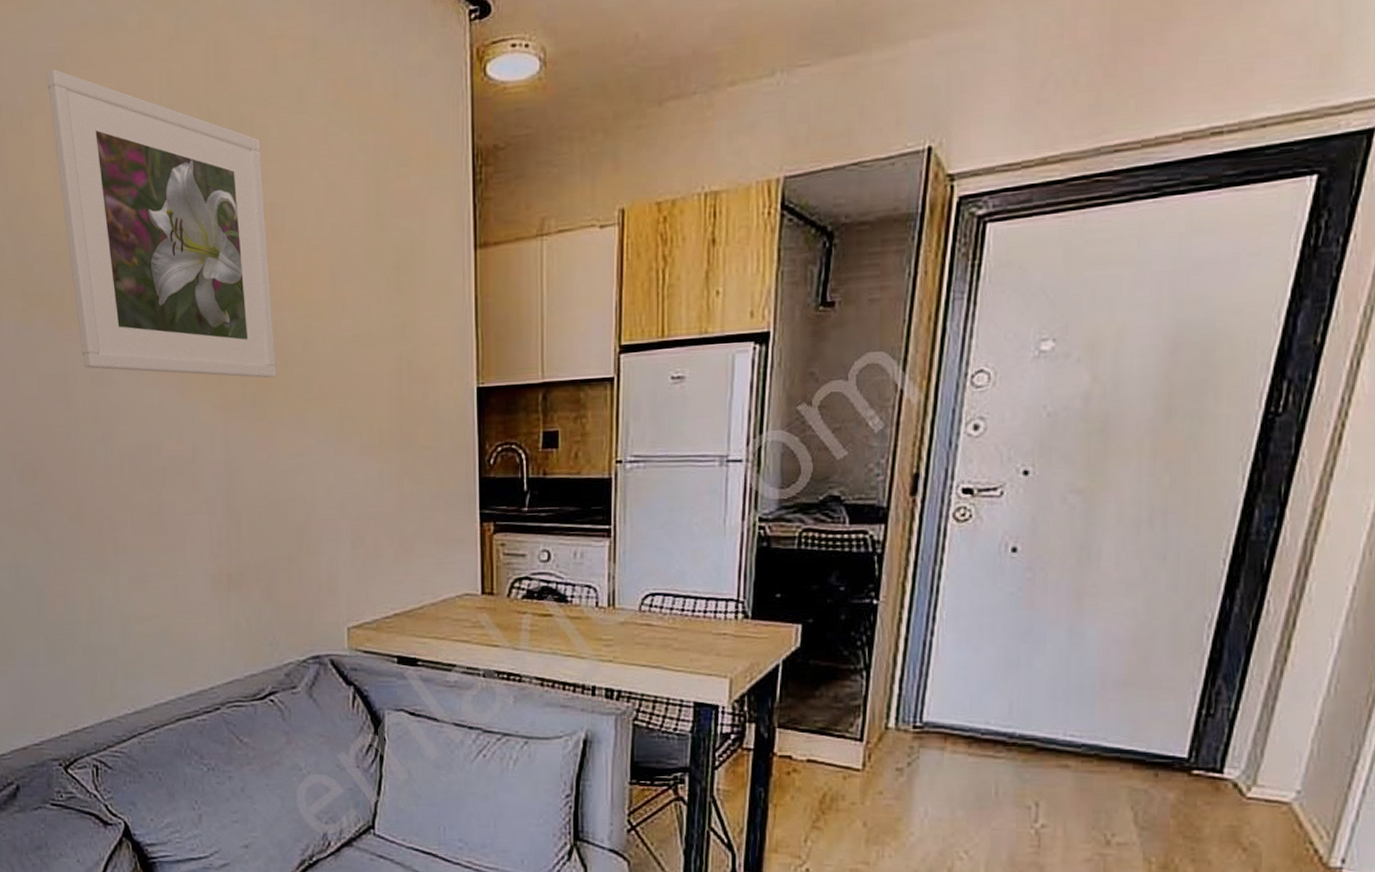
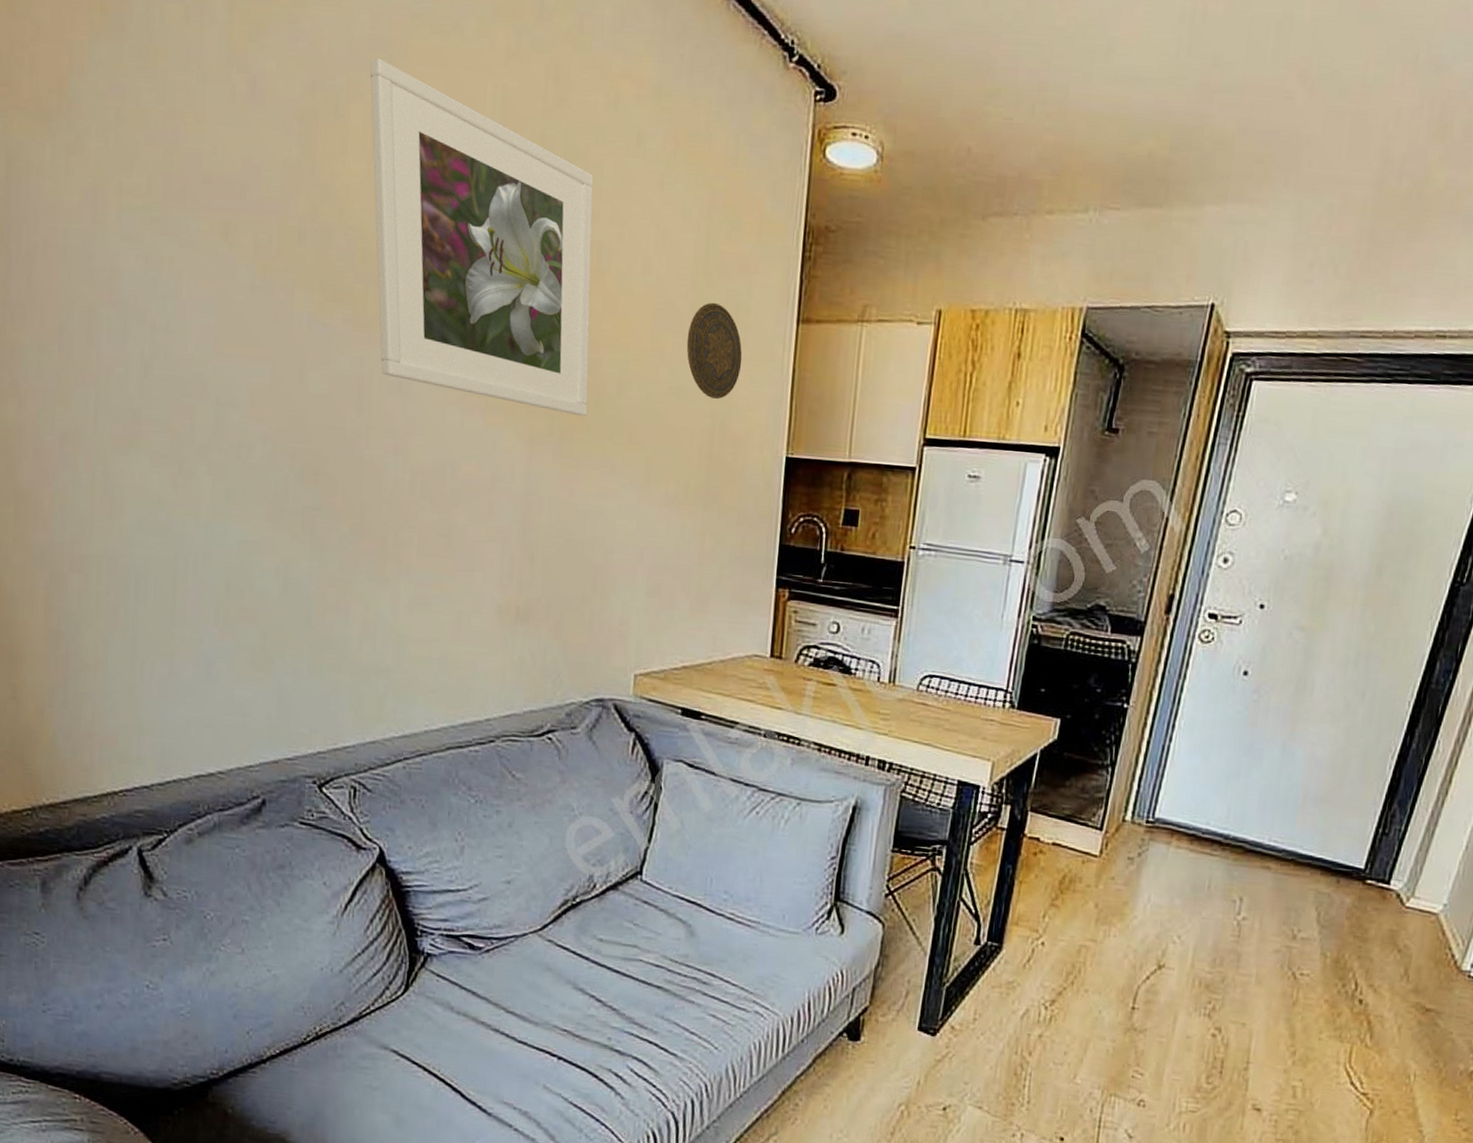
decorative plate: none [366,243,423,340] -> present [686,302,742,399]

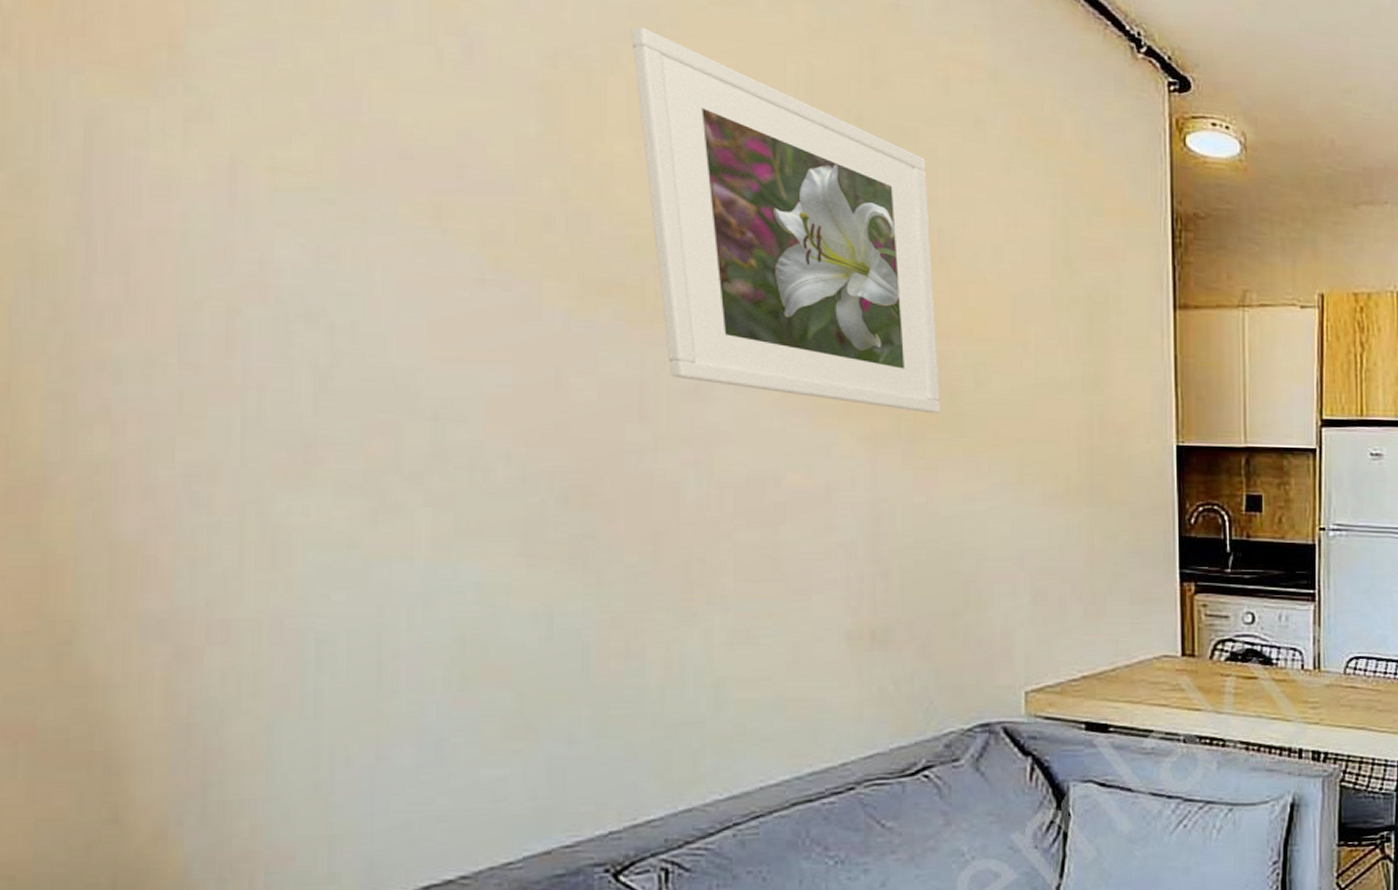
decorative plate: present [686,302,742,399] -> none [1052,289,1117,389]

